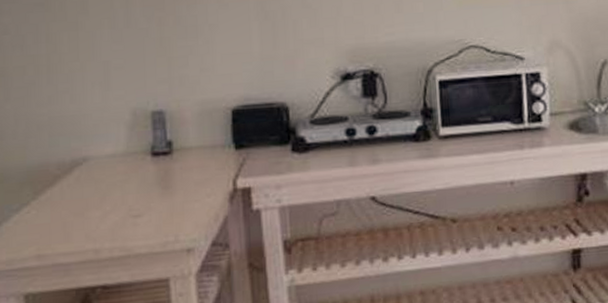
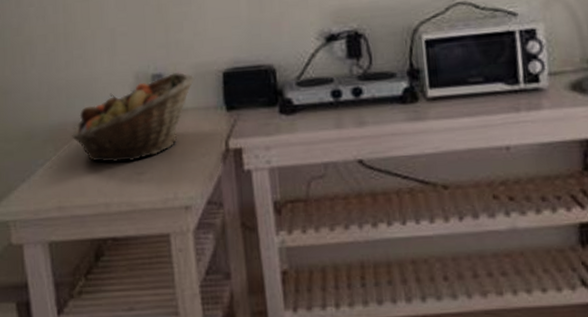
fruit basket: none [55,109,201,206] -> present [72,72,195,163]

